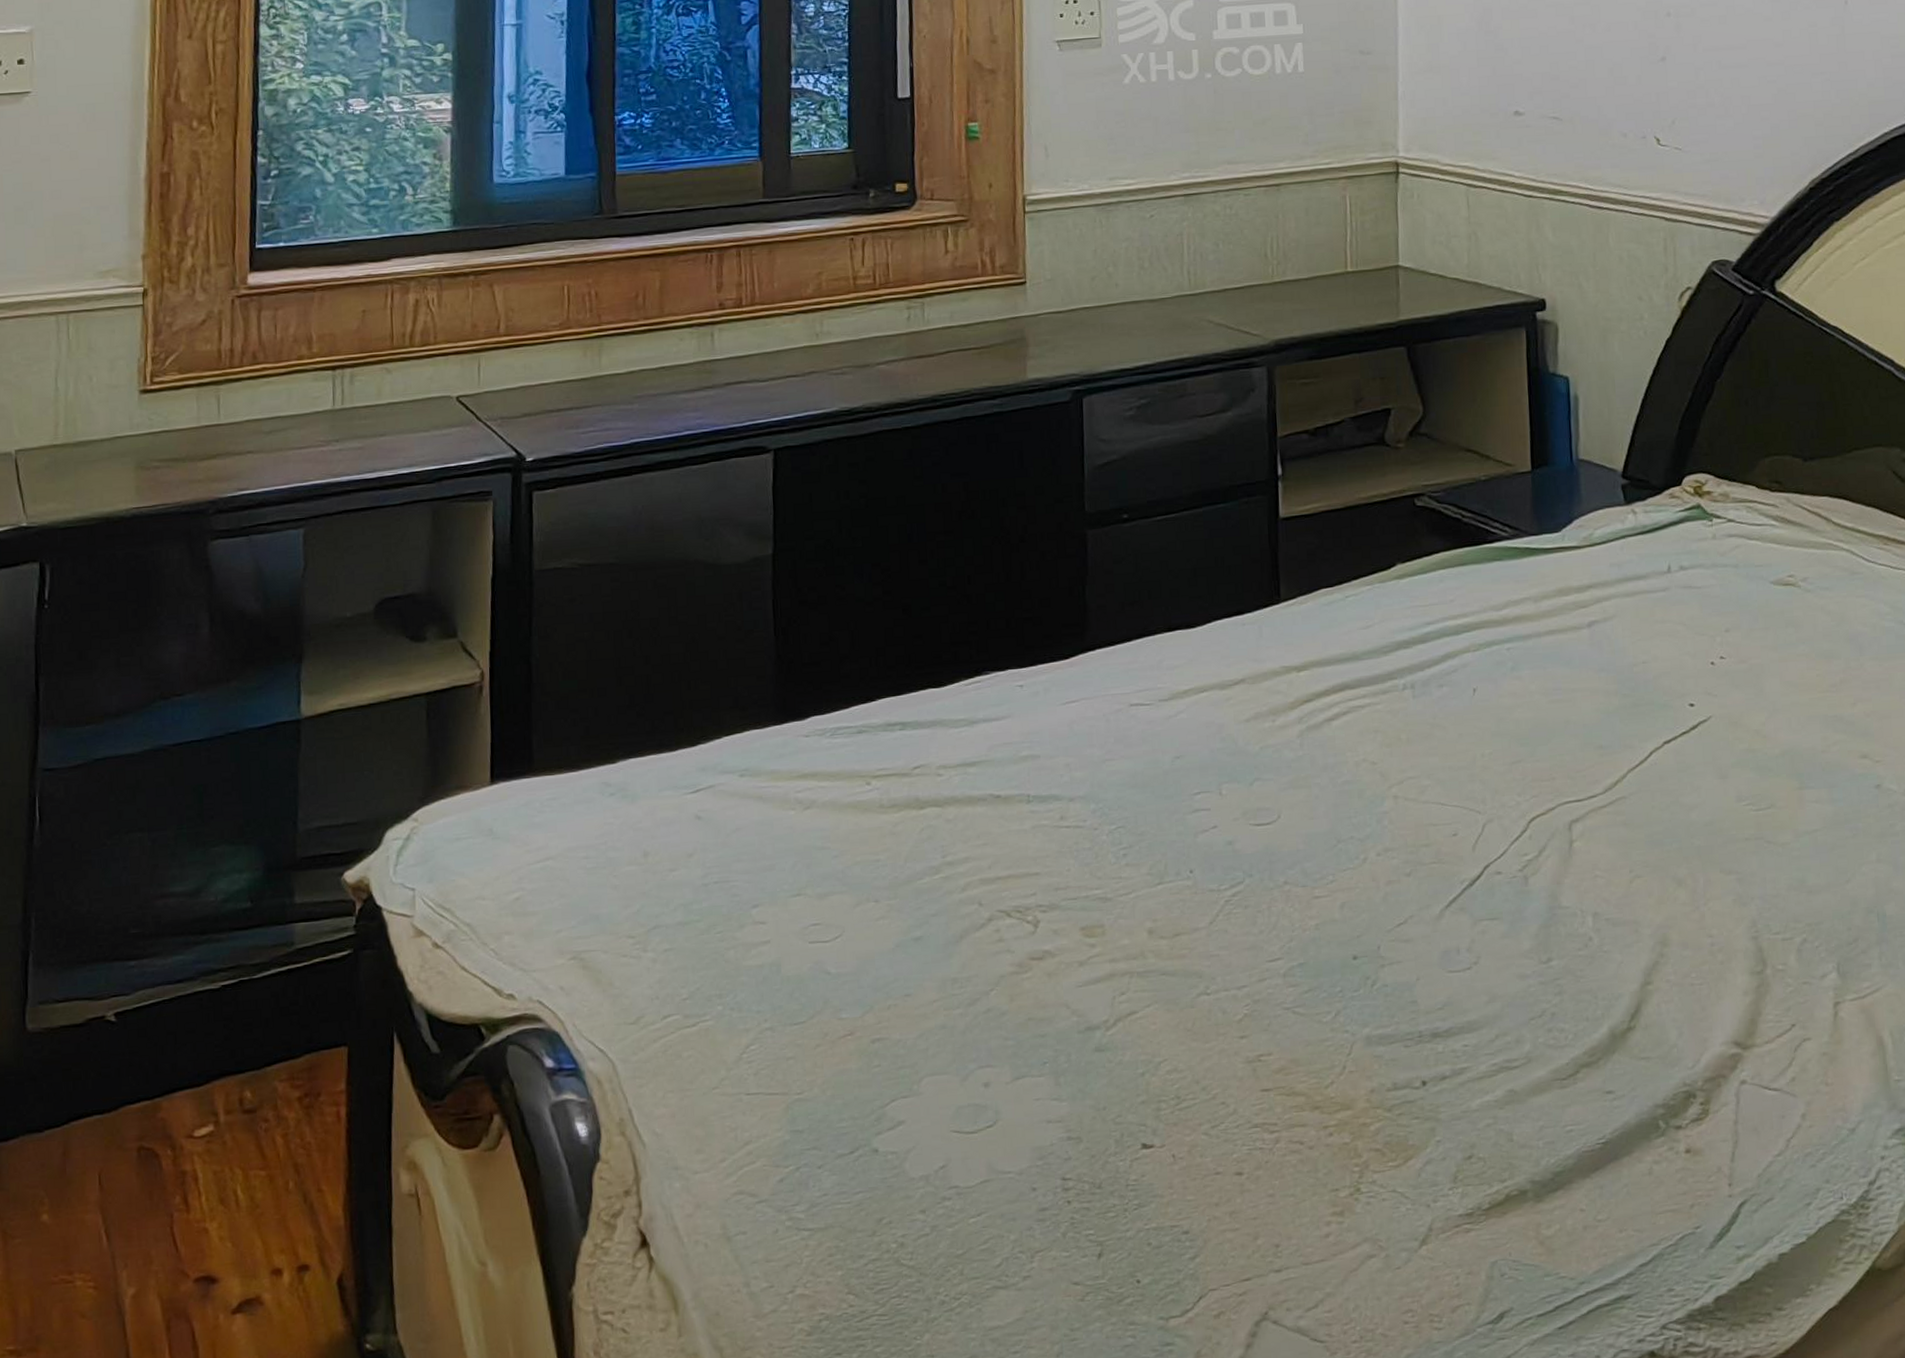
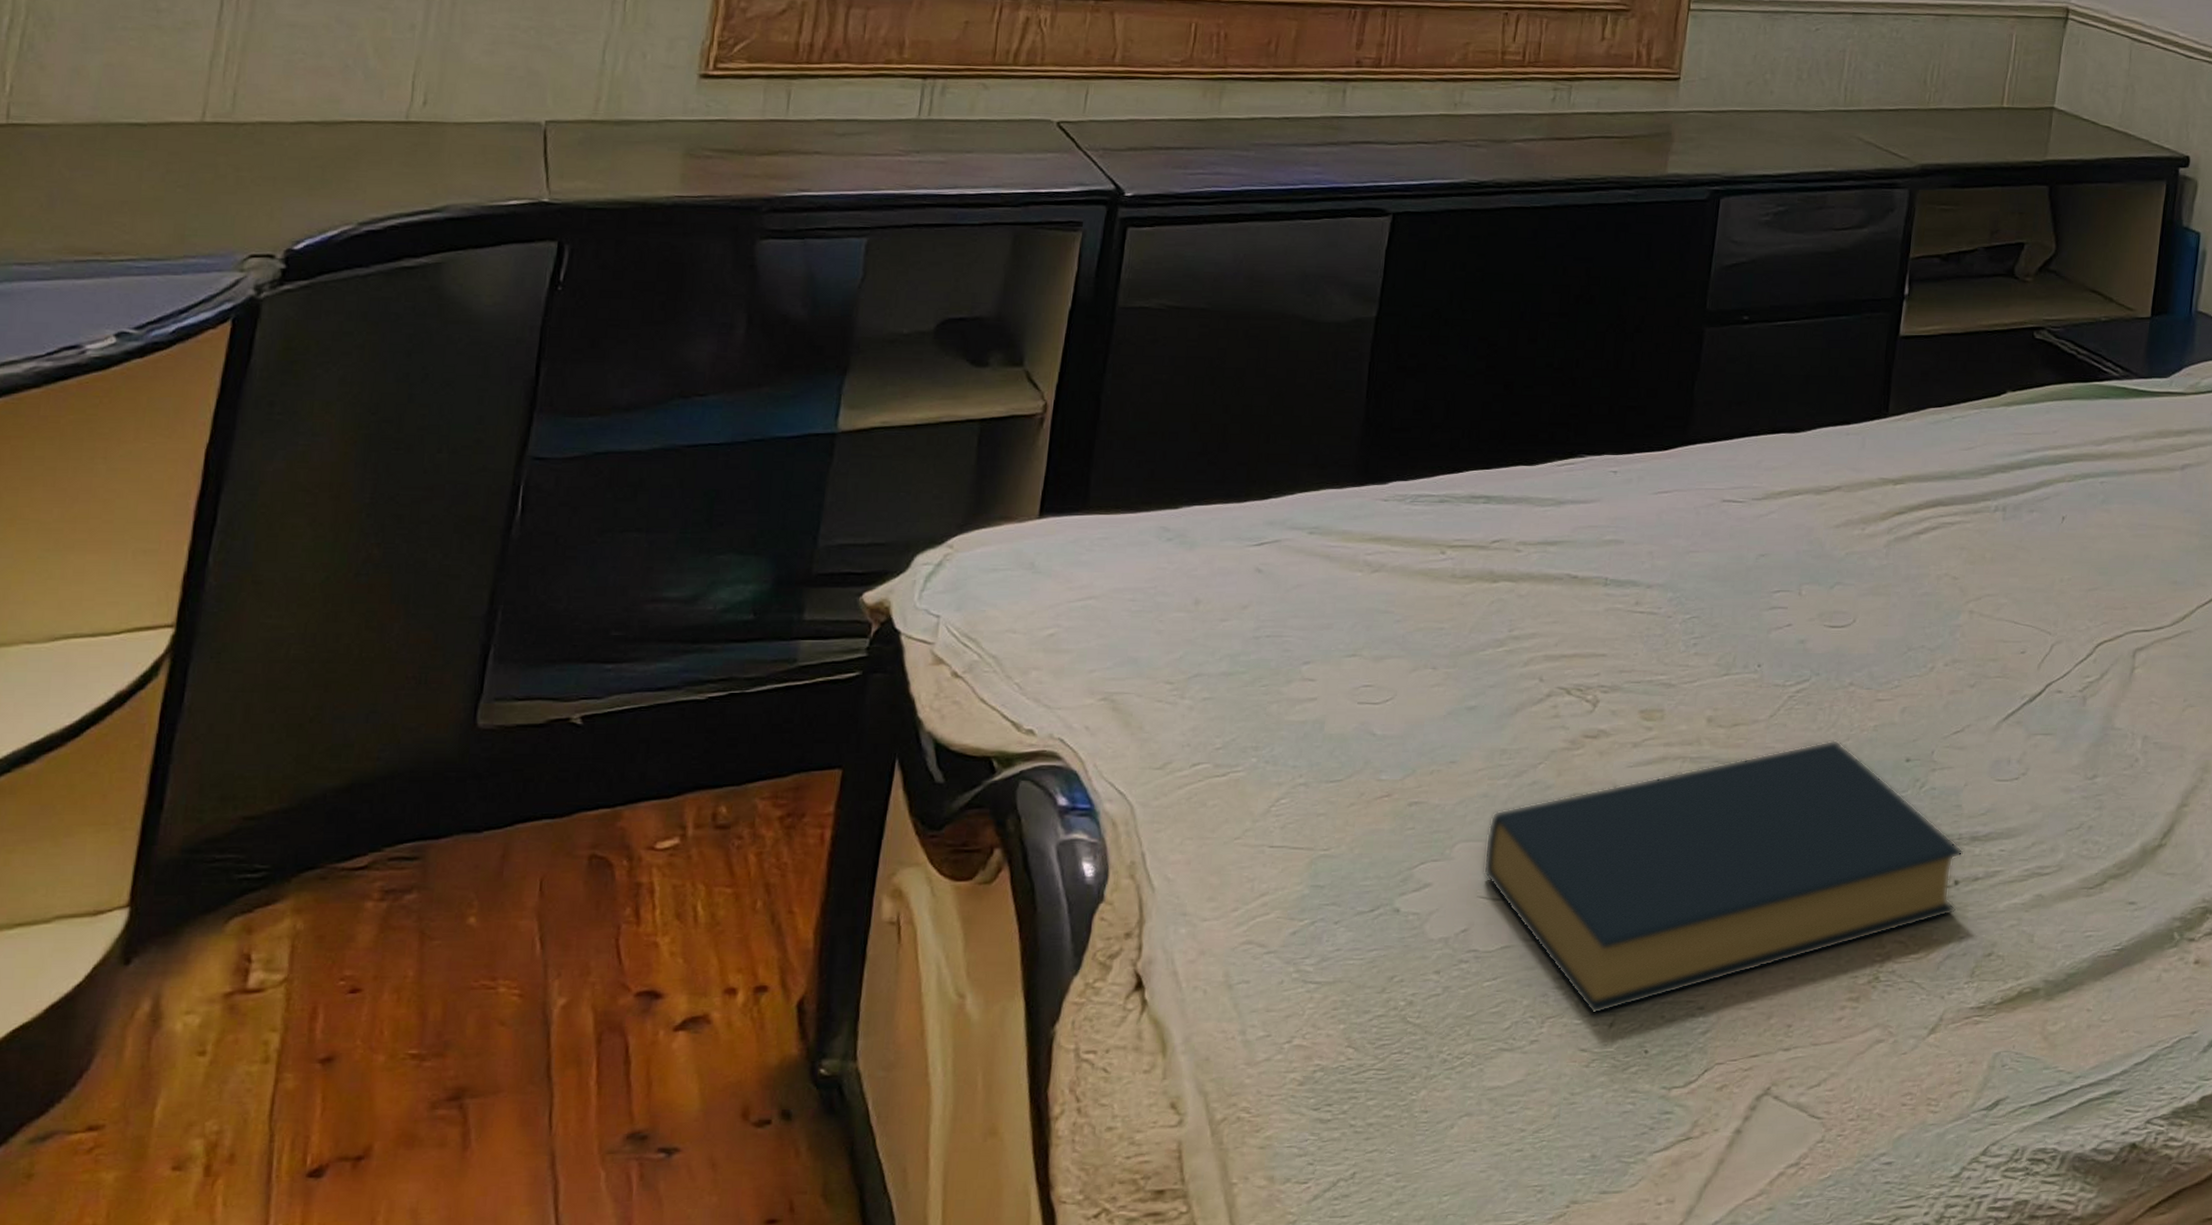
hardback book: none [950,942,1428,1245] -> present [1483,739,1964,1014]

